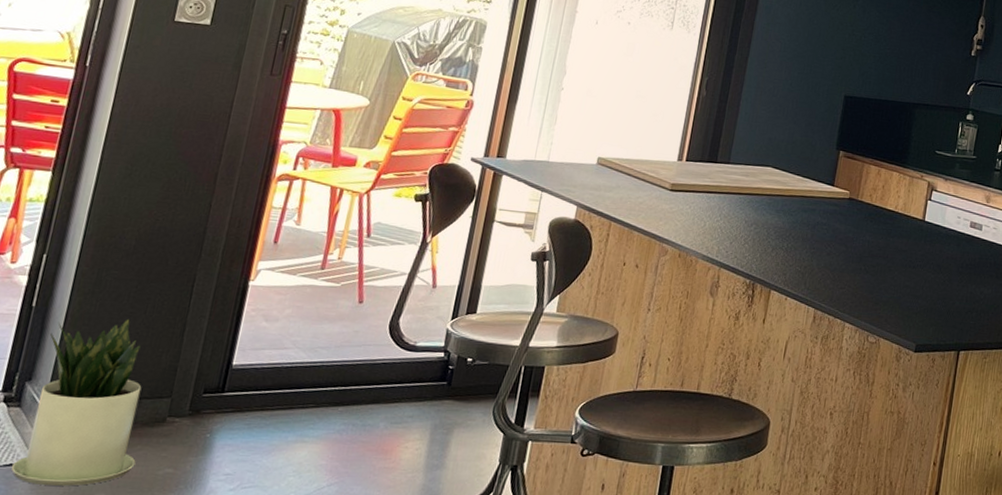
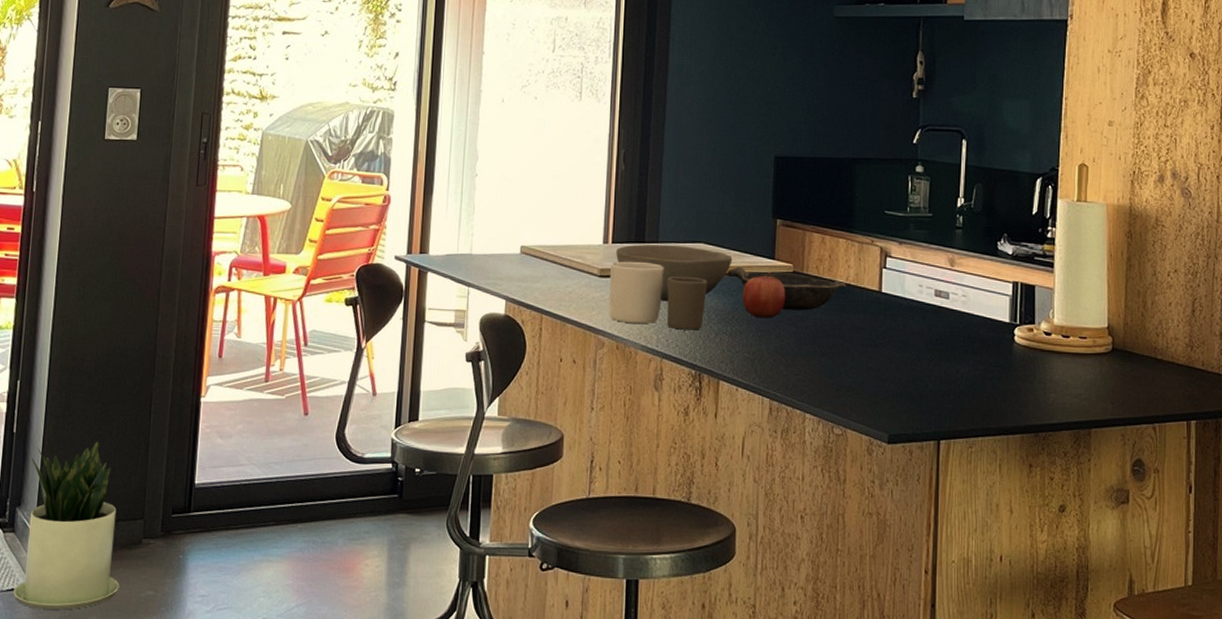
mug: none [675,178,732,236] -> present [609,261,664,324]
bowl: none [688,164,796,217] -> present [616,244,733,302]
mug: none [729,194,771,244] -> present [667,276,708,330]
bowl: none [789,190,895,233] -> present [727,266,847,311]
fruit: none [800,197,841,238] -> present [742,272,786,319]

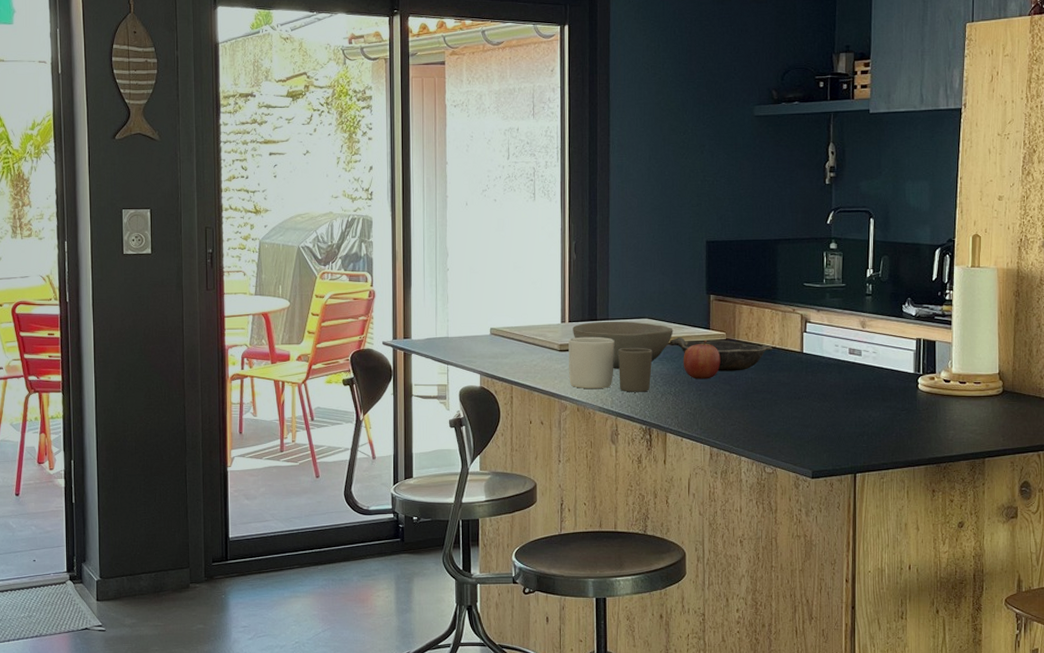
planter: present [12,441,120,610] -> none [87,507,175,643]

